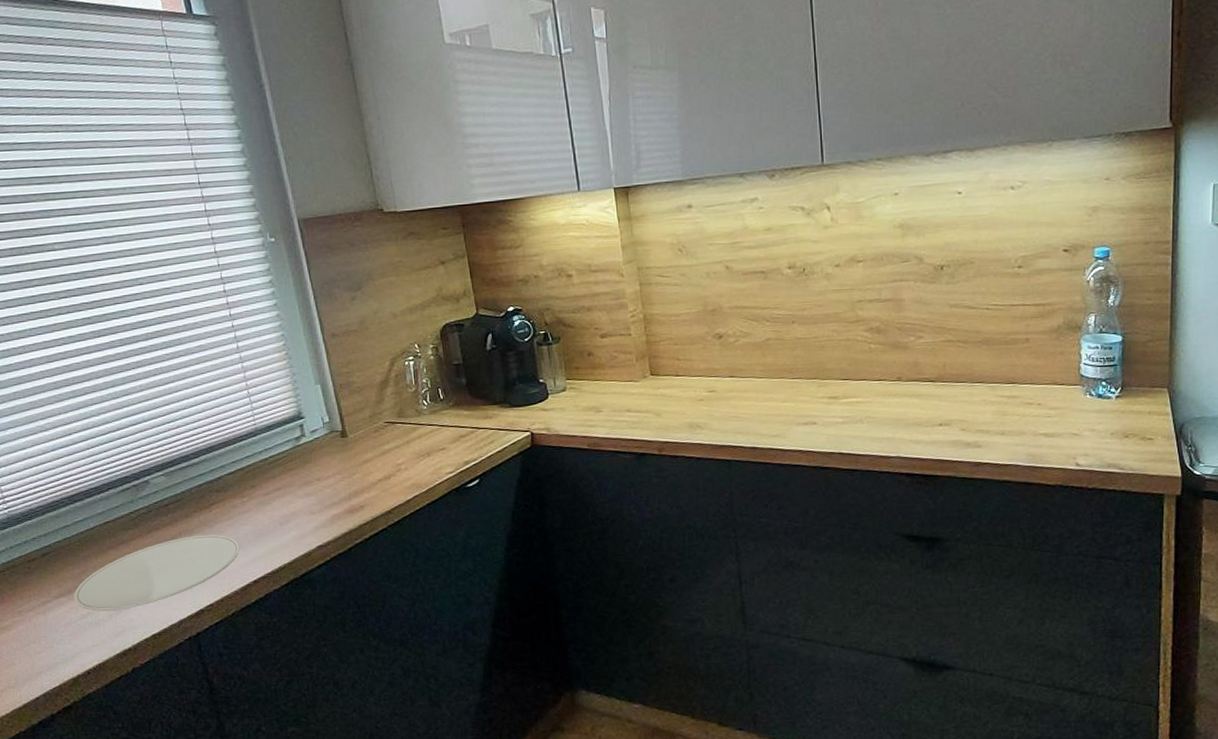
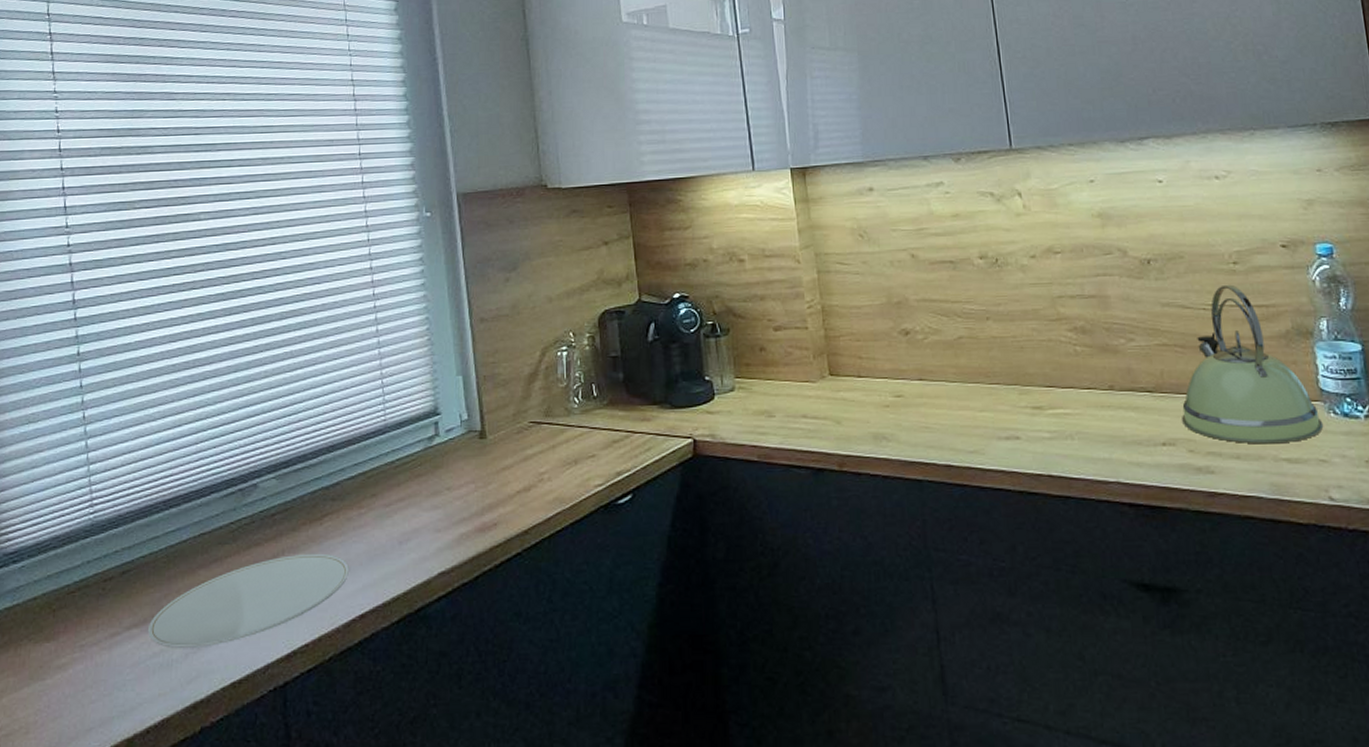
kettle: none [958,286,1078,423] -> present [1182,284,1323,444]

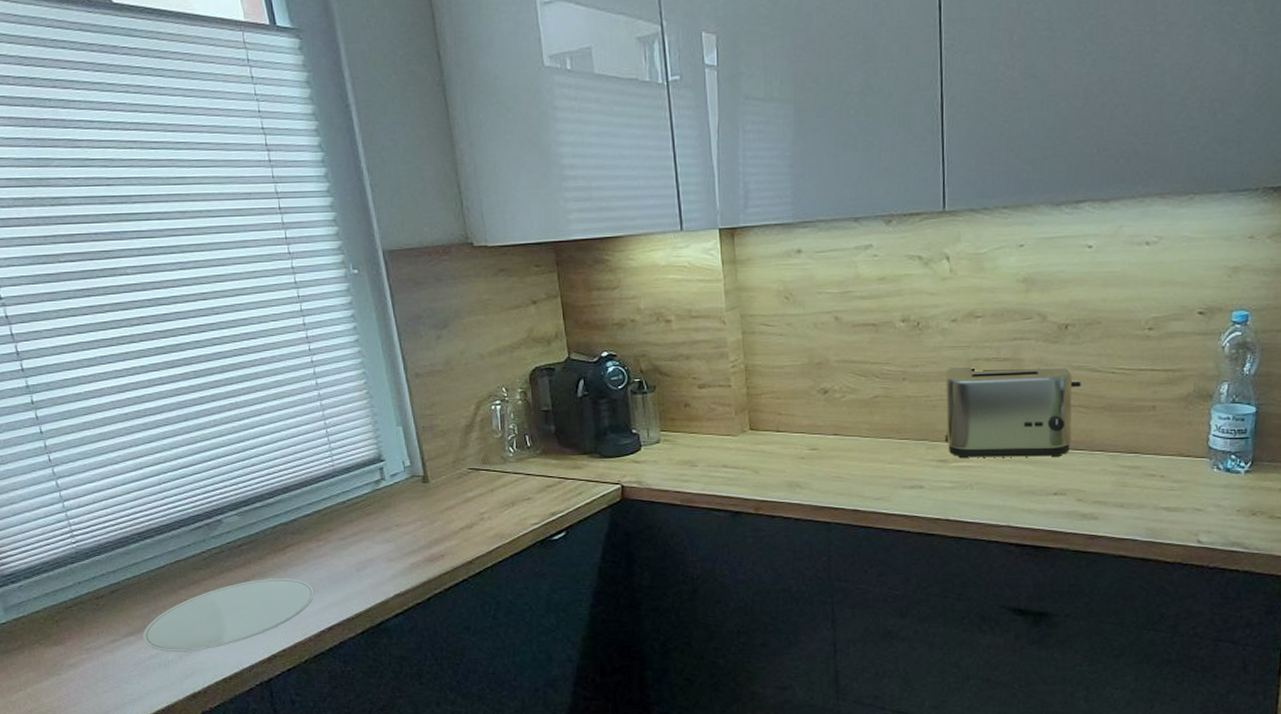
toaster: none [1030,302,1173,404] -> present [945,365,1081,458]
kettle: present [1182,284,1323,444] -> none [1075,349,1204,495]

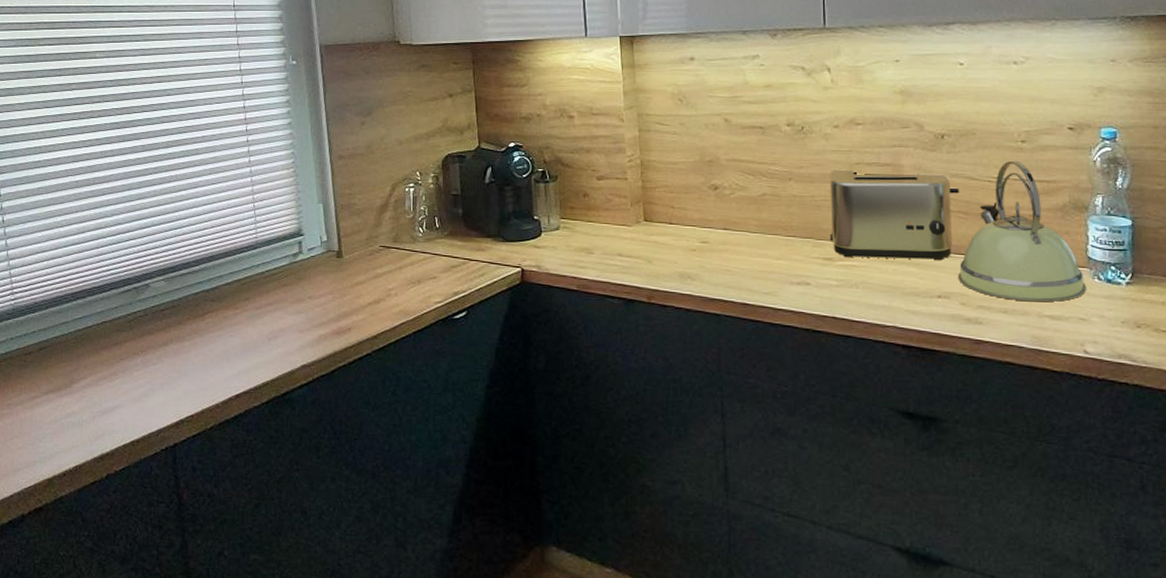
plate: present [142,578,314,653] -> none [61,343,226,413]
kettle: none [1075,349,1204,495] -> present [958,160,1086,302]

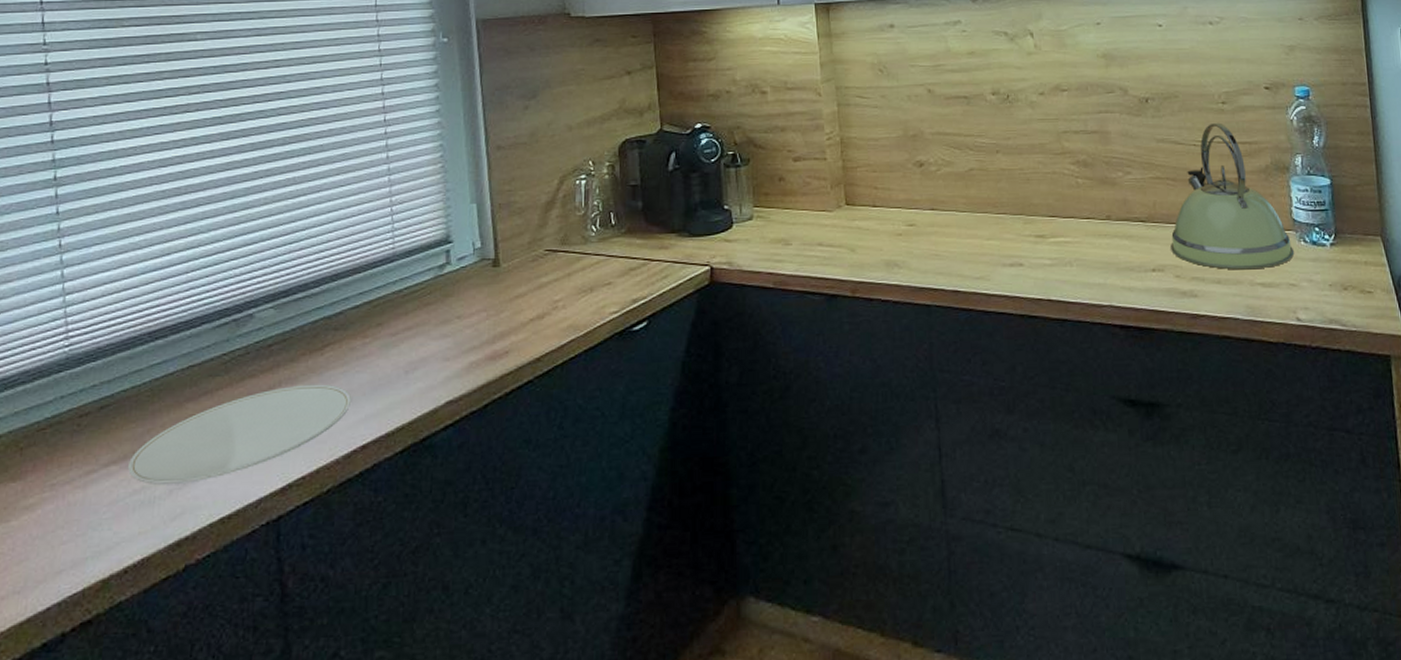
plate: none [61,343,226,413] -> present [127,384,351,486]
toaster: present [829,168,959,260] -> none [1037,138,1167,233]

